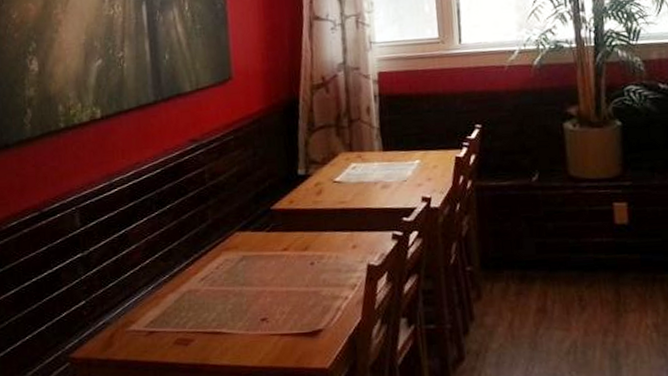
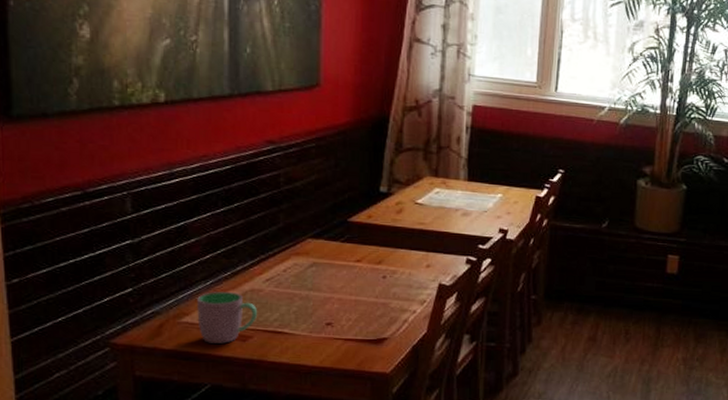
cup: none [141,295,197,350] -> present [197,292,258,344]

